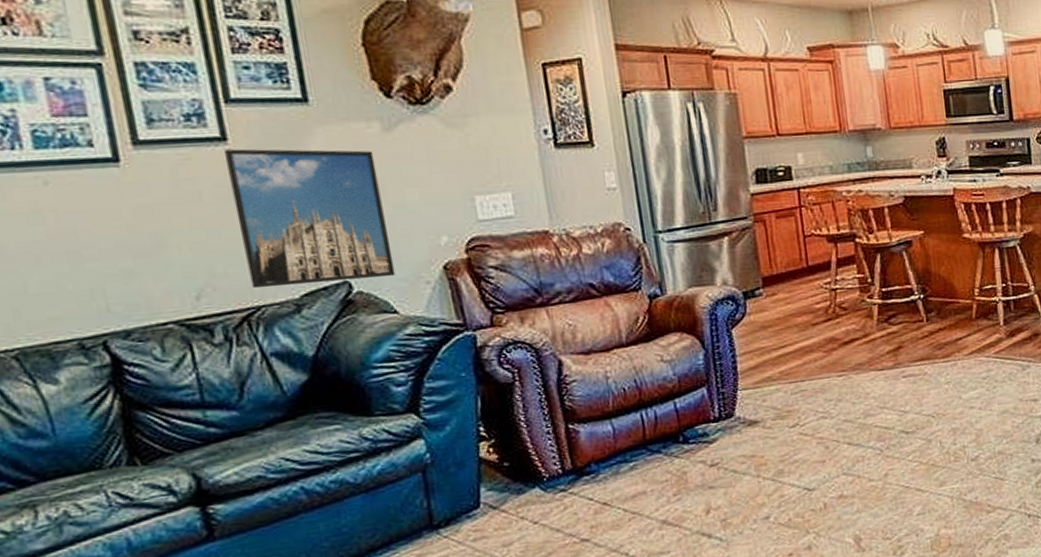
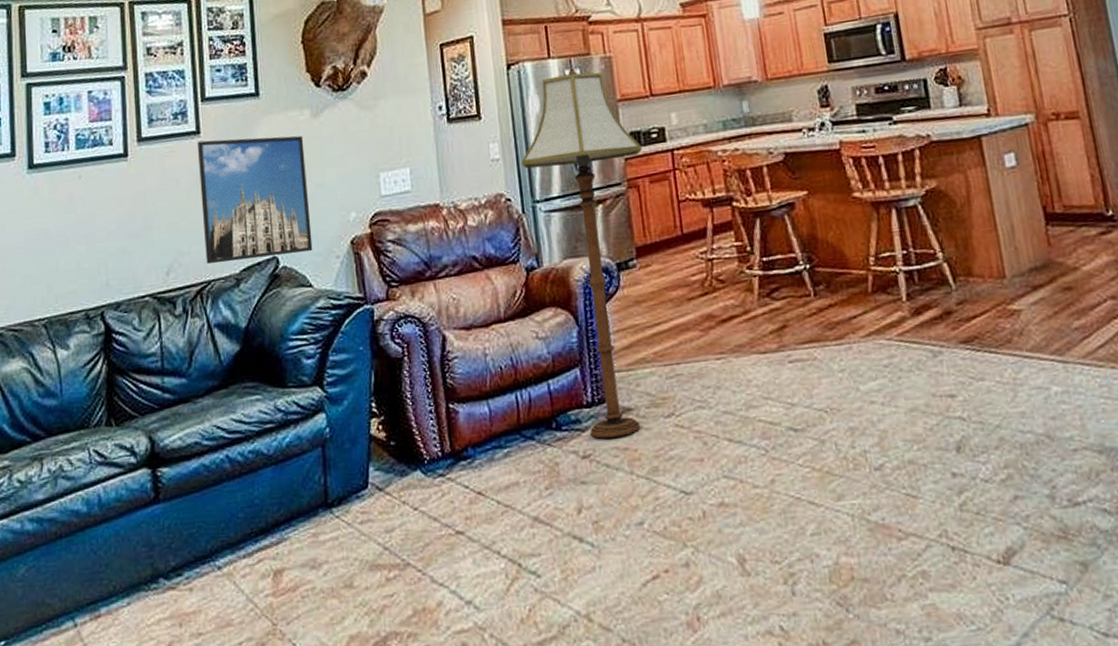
floor lamp: none [640,100,768,448] -> present [521,67,642,438]

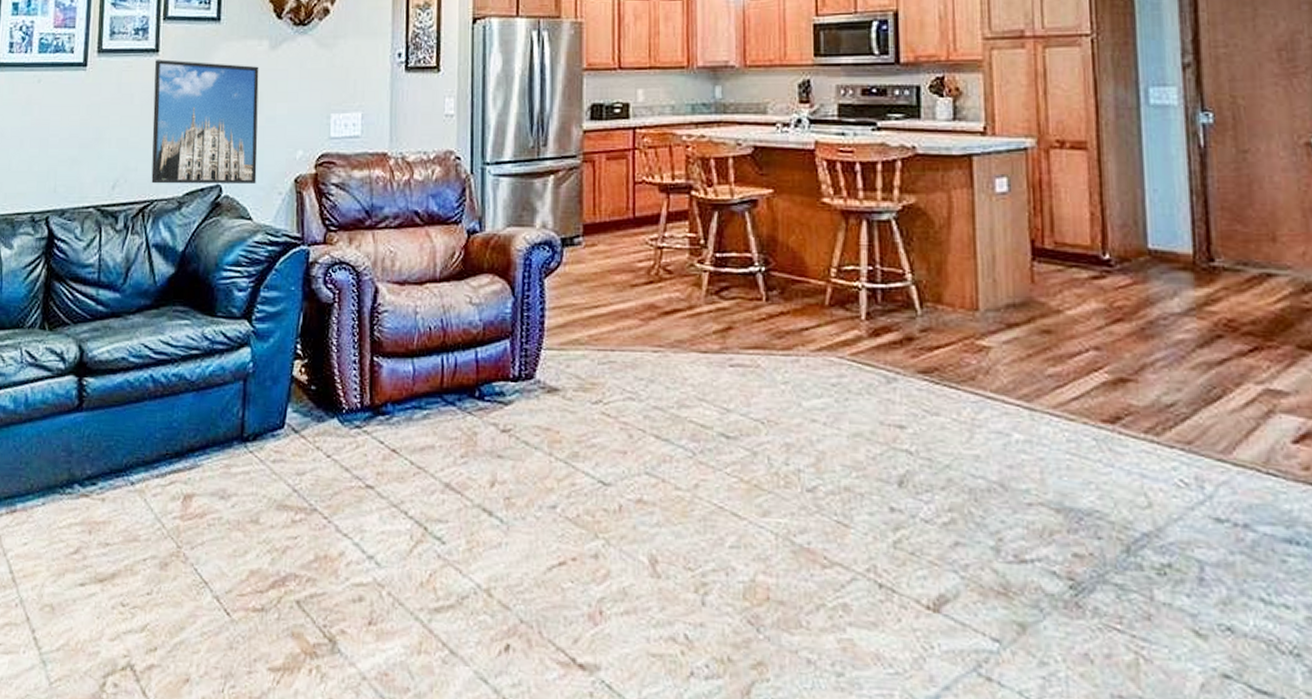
floor lamp: present [521,67,642,438] -> none [475,28,603,416]

